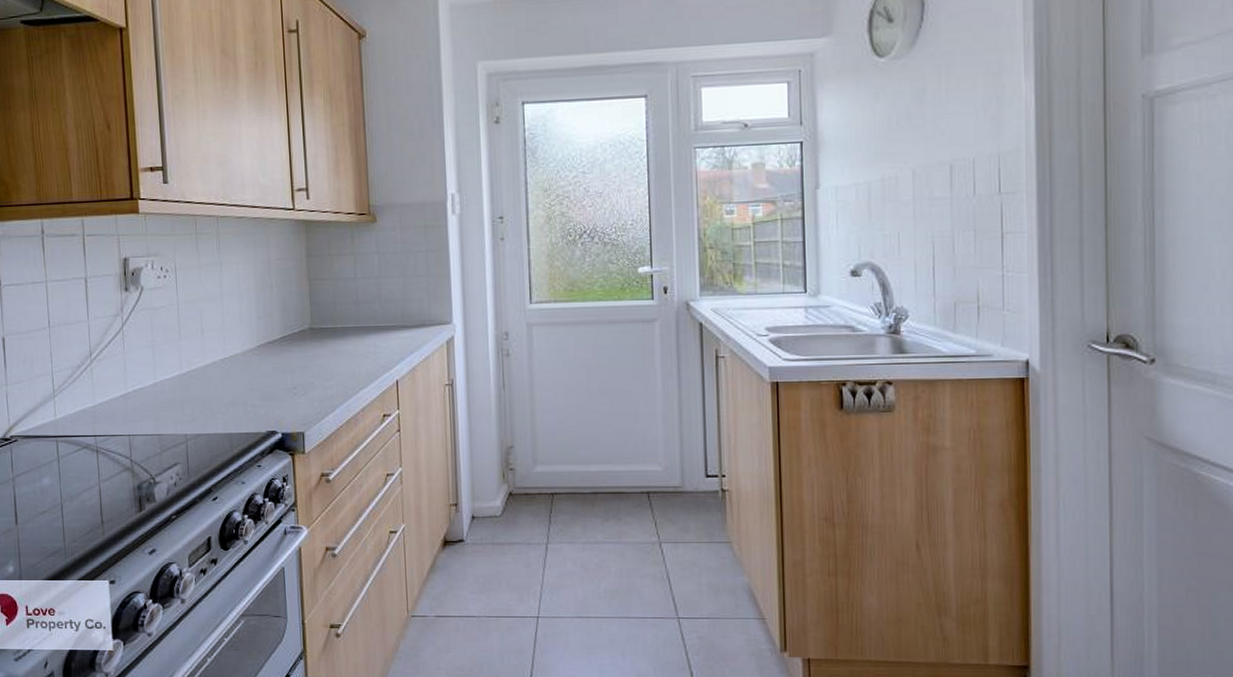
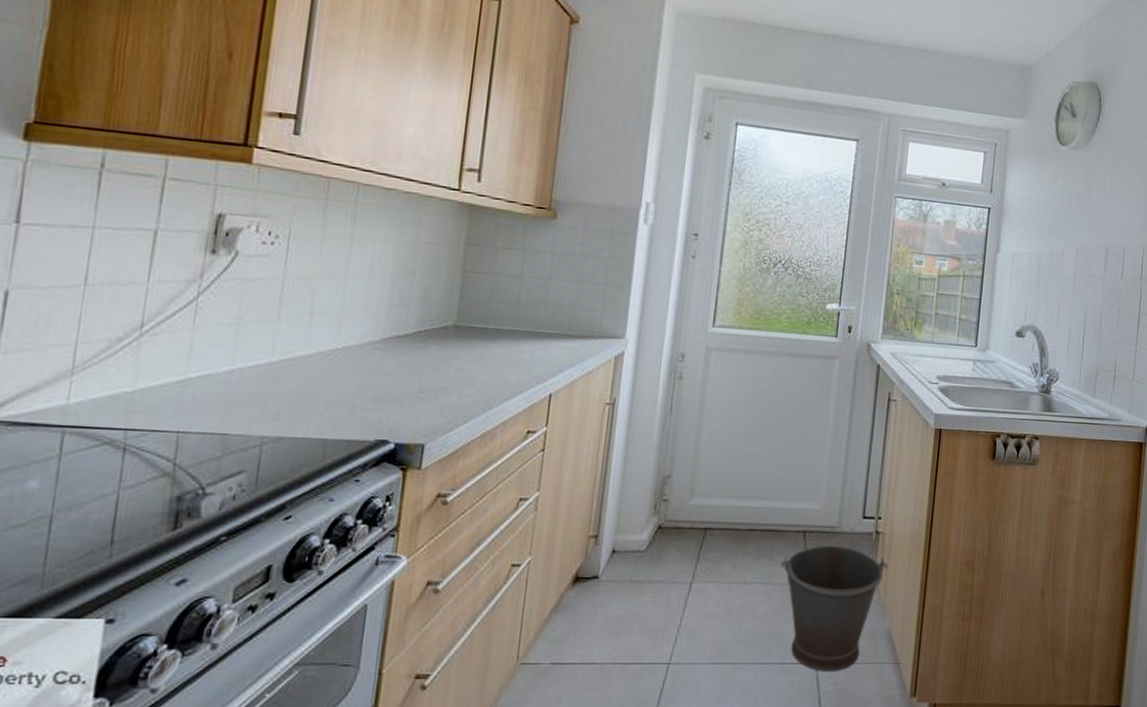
bucket: none [629,504,738,626] -> present [781,545,888,671]

